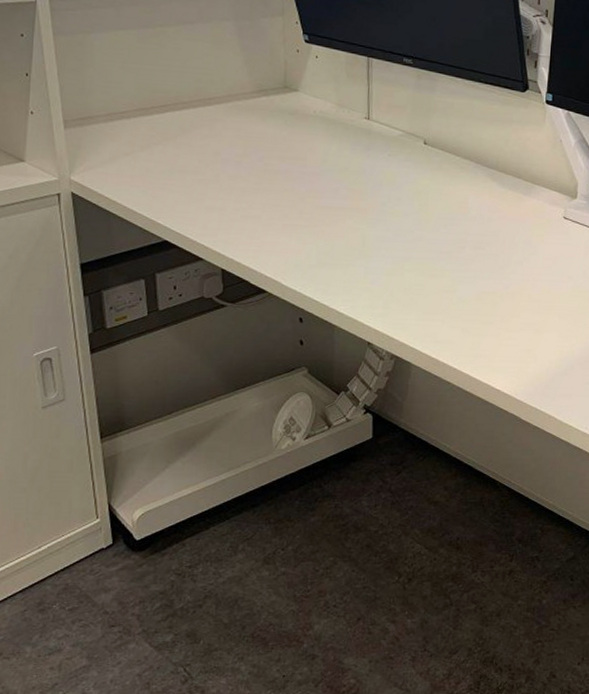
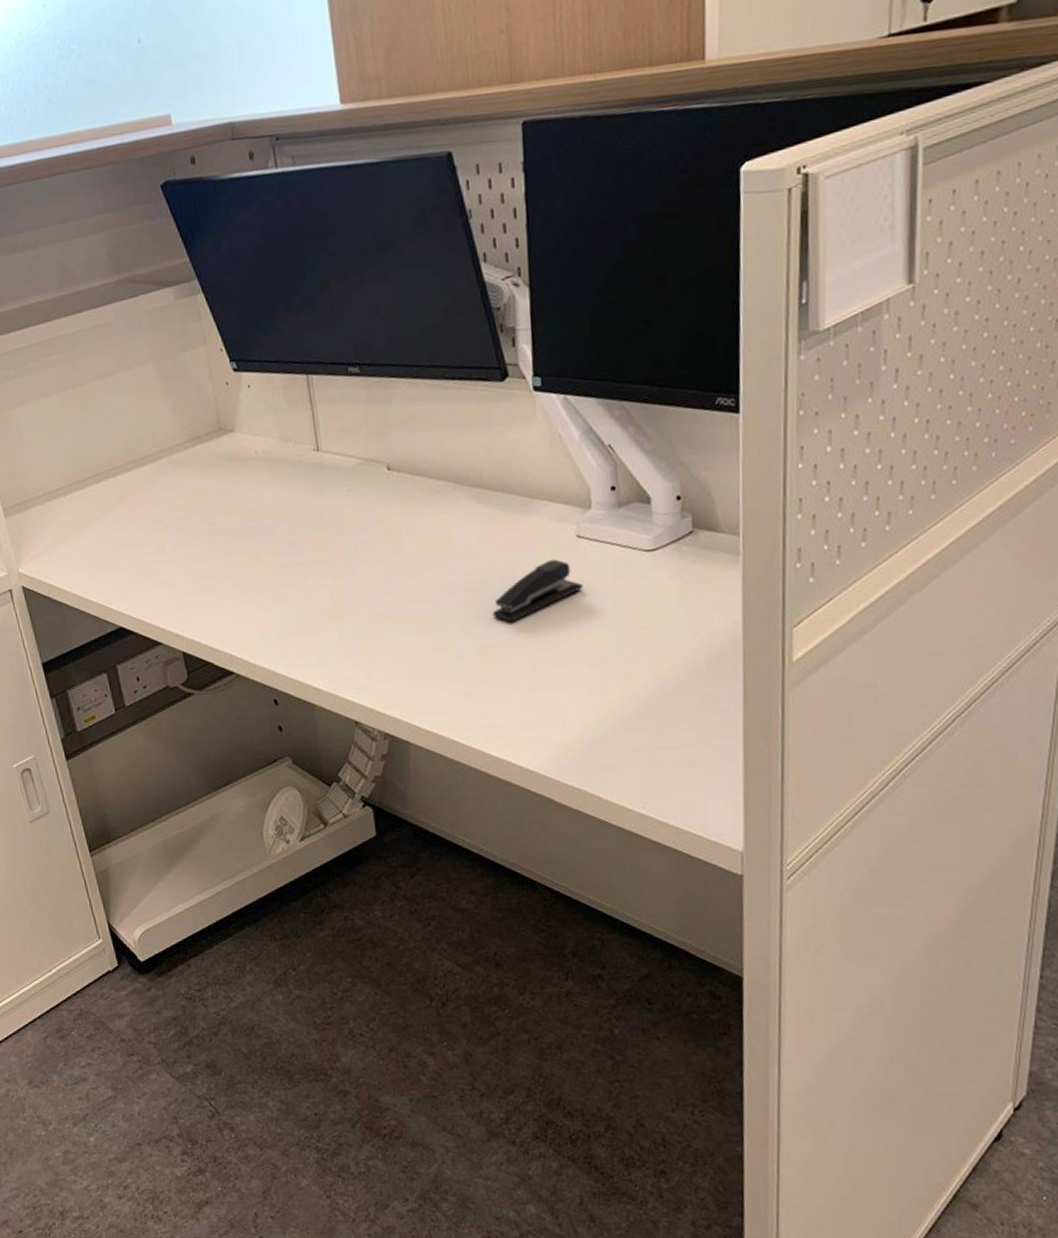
stapler: none [492,232,563,277] -> present [492,559,583,623]

